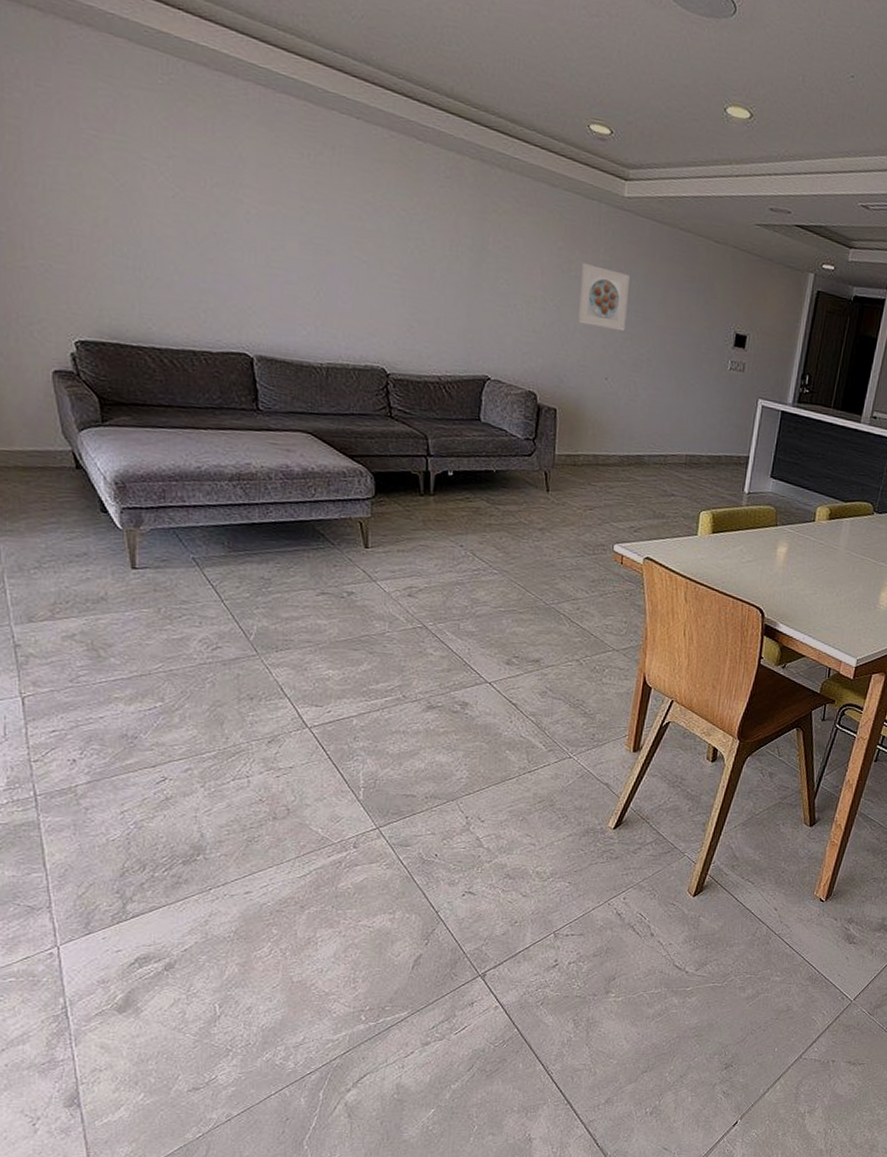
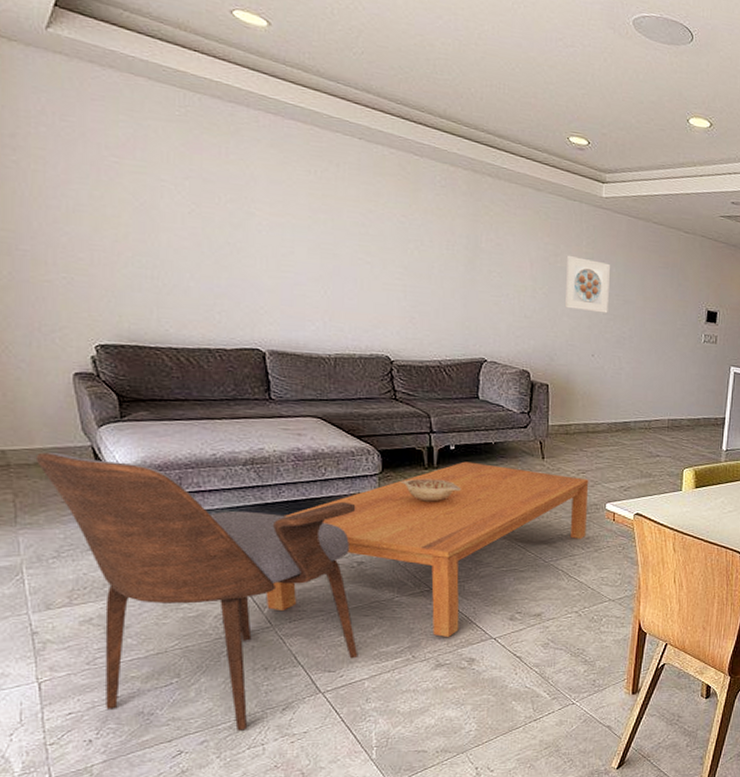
armchair: none [15,455,347,761] -> present [35,451,358,731]
coffee table: none [251,489,597,678] -> present [265,461,589,637]
decorative bowl: none [393,505,460,533] -> present [400,478,462,502]

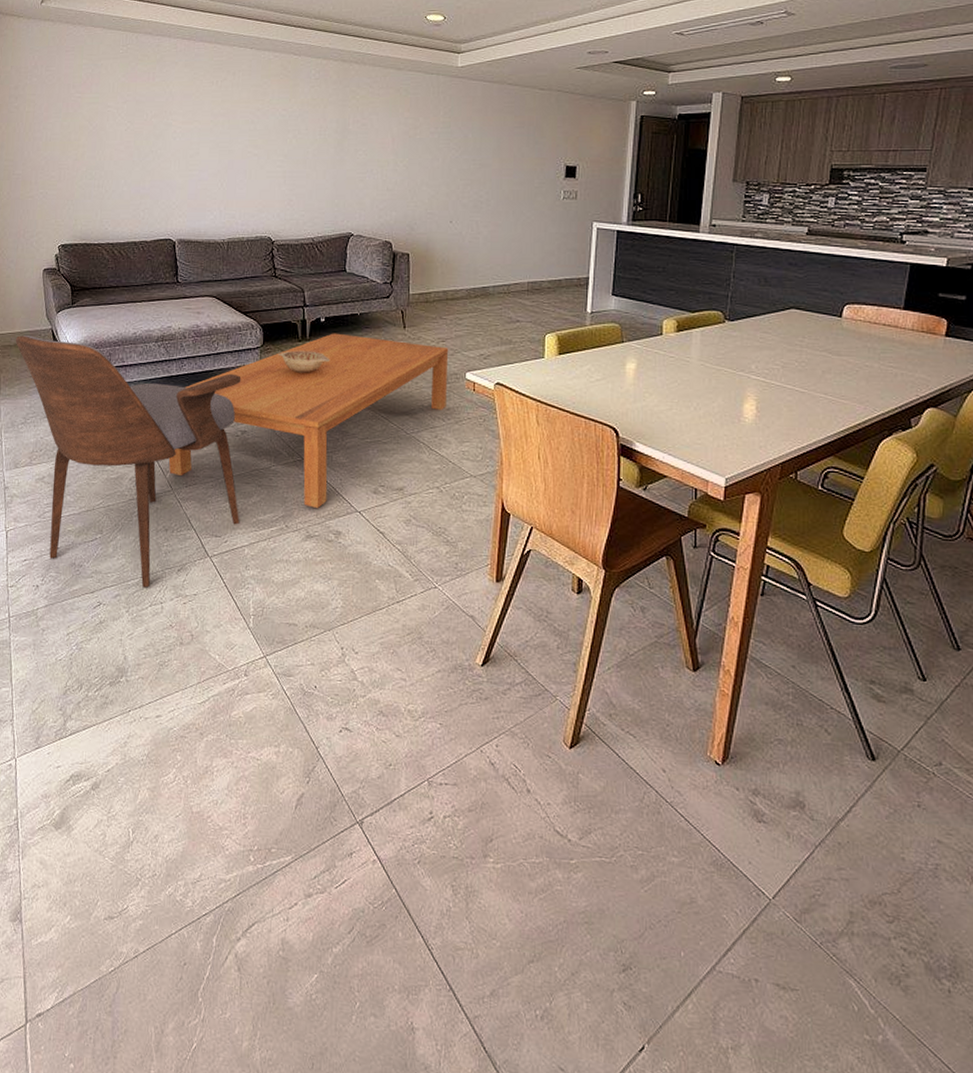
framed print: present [564,255,610,314] -> none [423,126,466,179]

